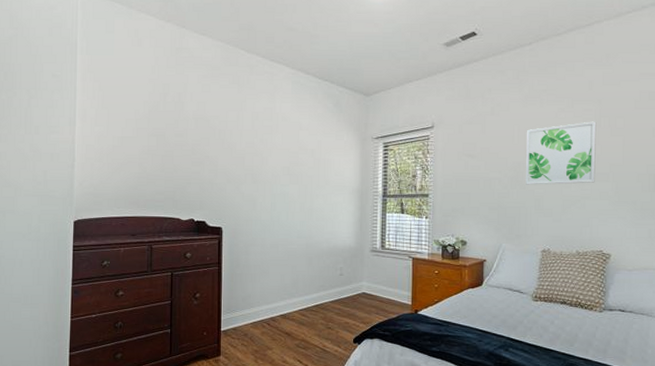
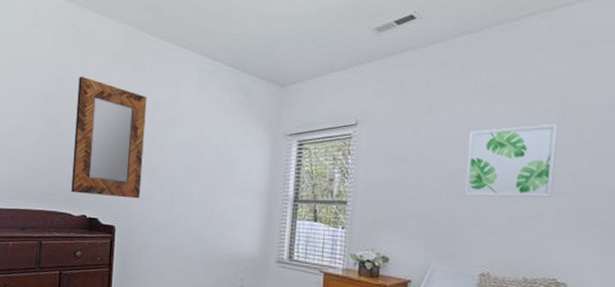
home mirror: none [178,90,246,201] -> present [71,76,147,199]

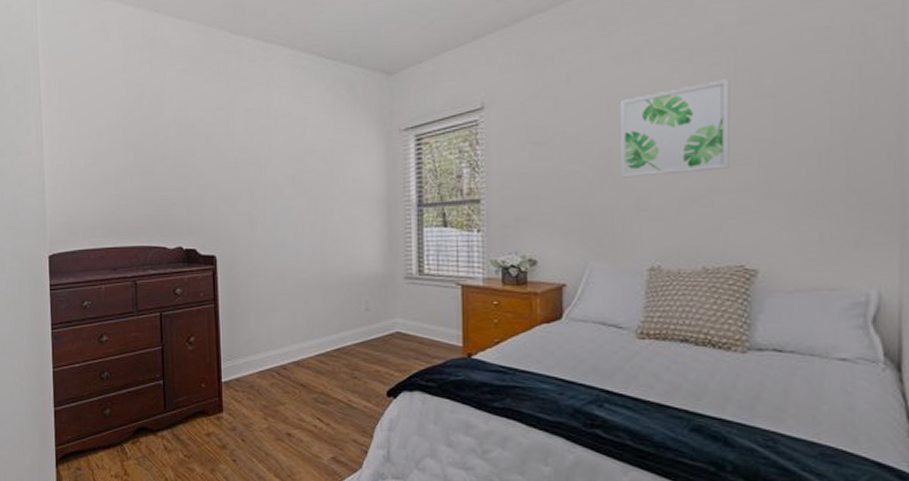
home mirror: present [71,76,147,199] -> none [158,90,241,223]

